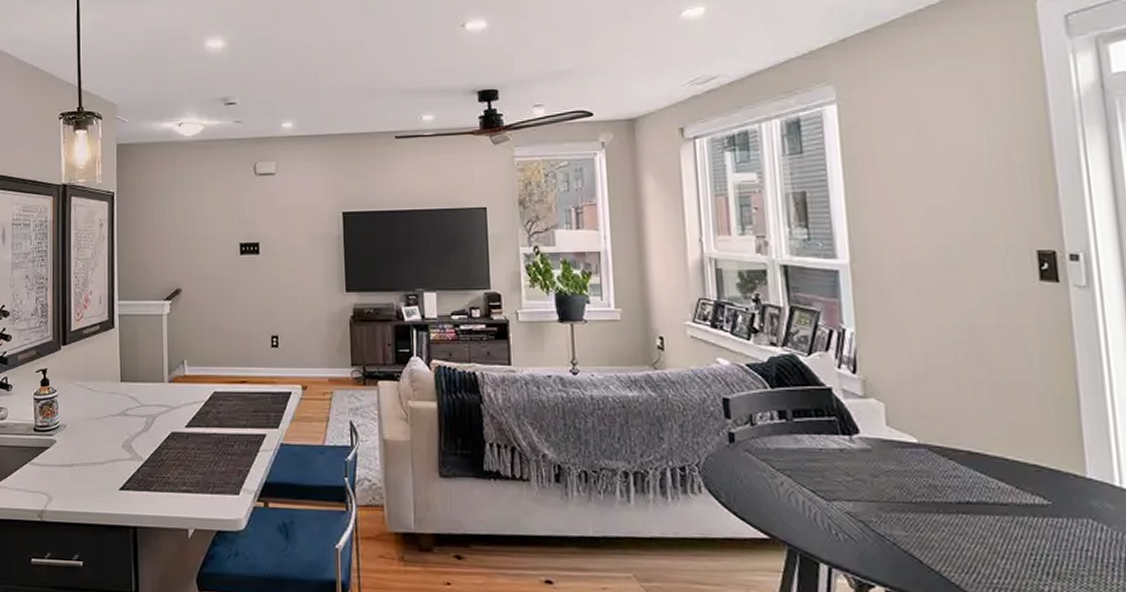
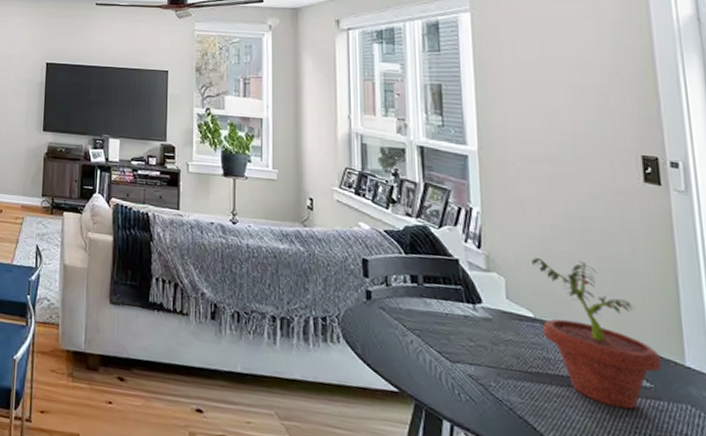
potted plant: none [914,375,1060,531] -> present [532,258,661,410]

